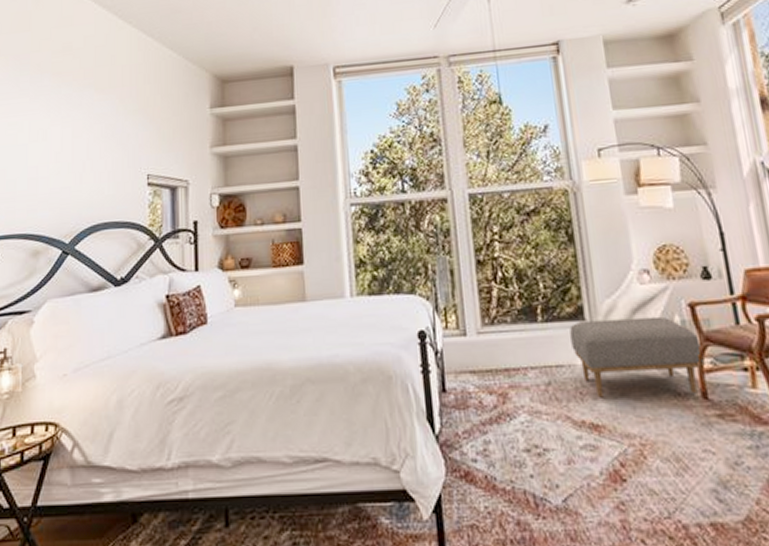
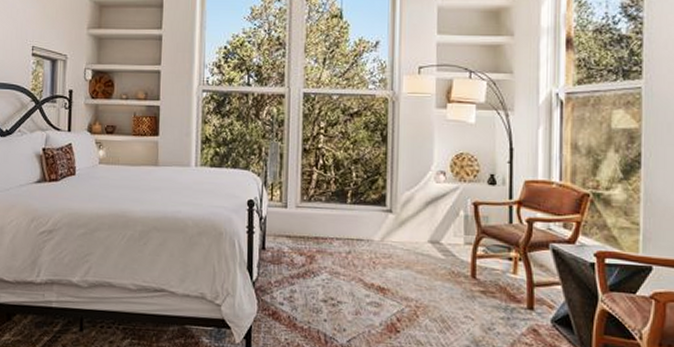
ottoman: present [569,316,703,398] -> none [372,206,477,273]

